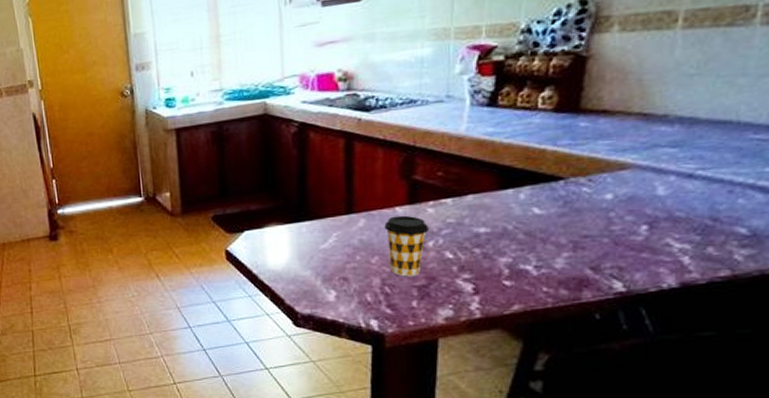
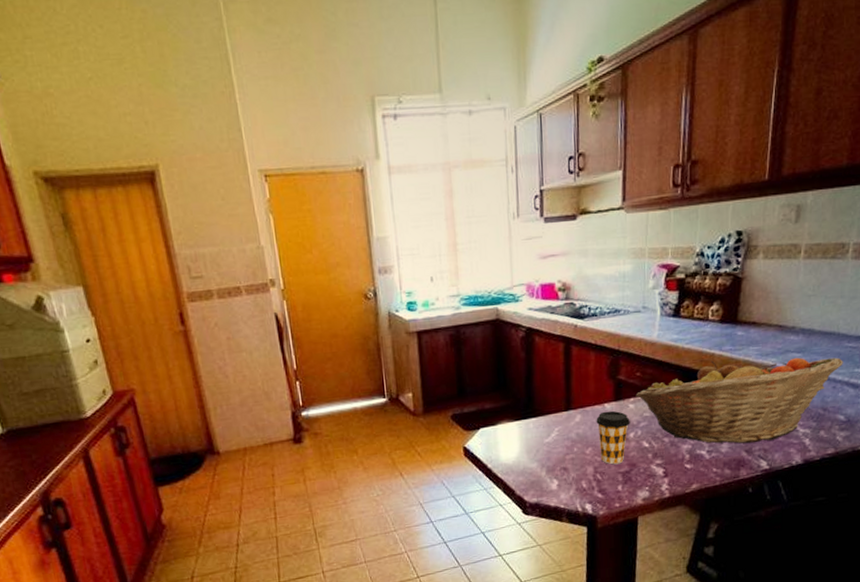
fruit basket: none [436,153,746,260] -> present [635,357,843,444]

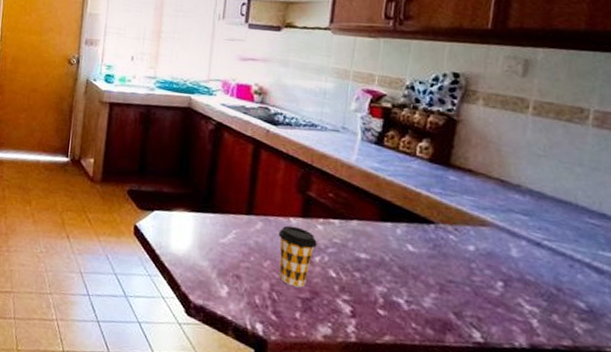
fruit basket: present [635,357,843,444] -> none [325,200,583,310]

